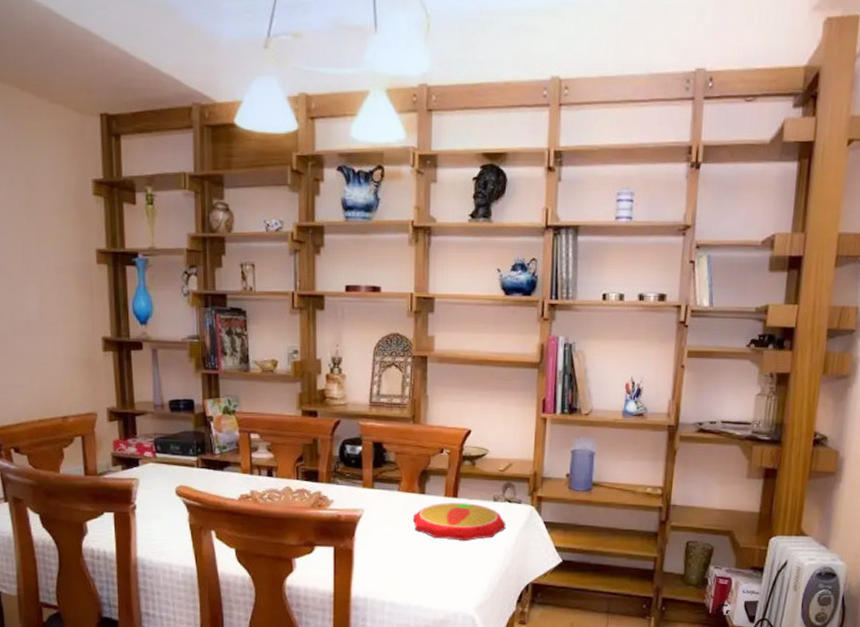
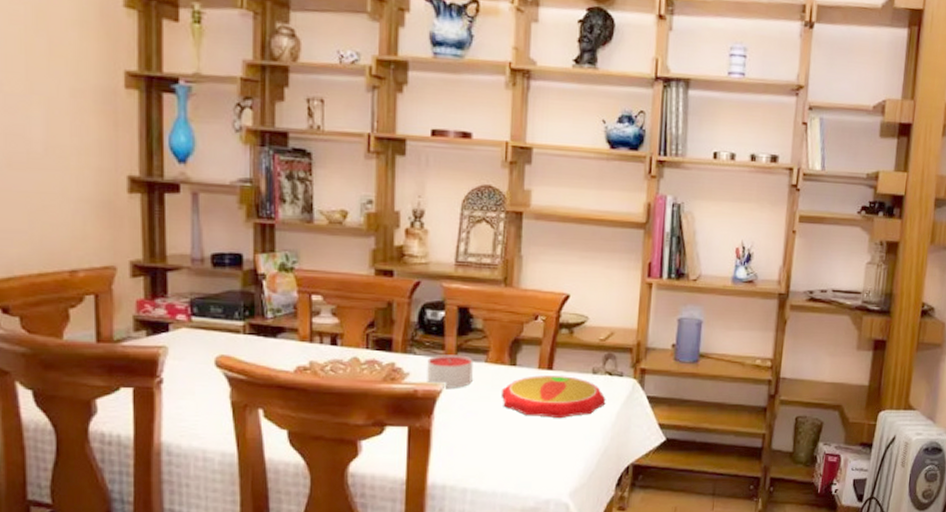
candle: none [348,484,387,514] -> present [427,355,473,388]

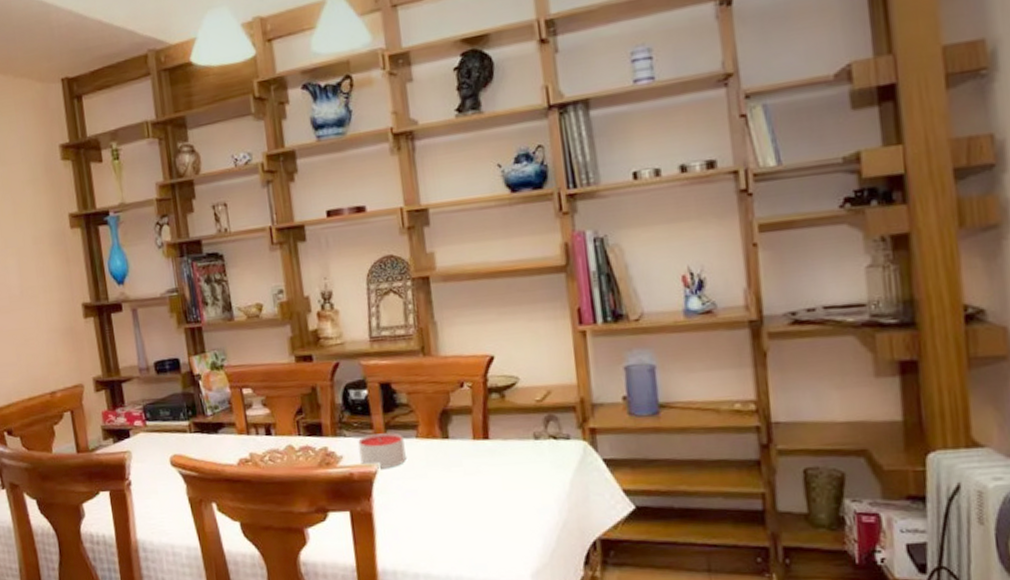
plate: present [502,376,606,419] -> none [438,444,556,492]

